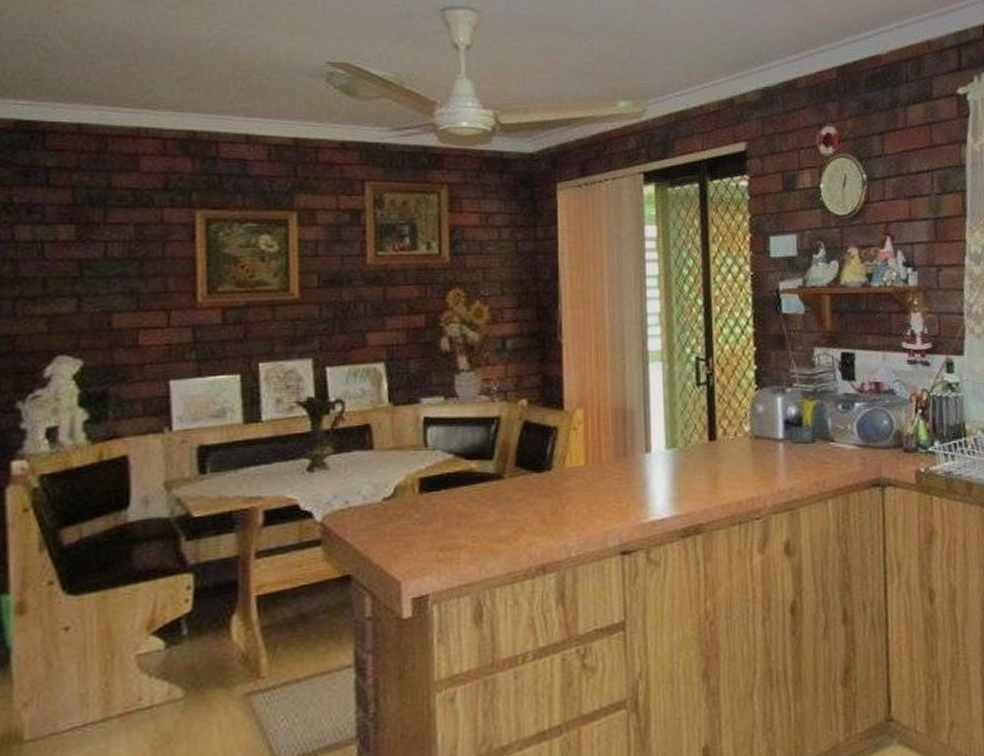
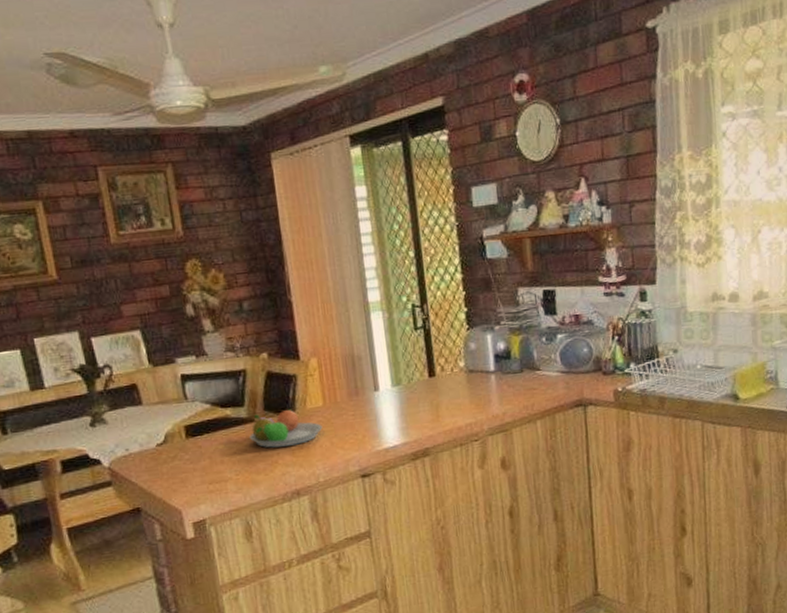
fruit bowl: none [495,466,581,512] -> present [250,408,323,448]

